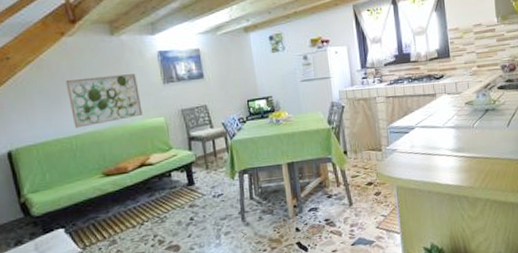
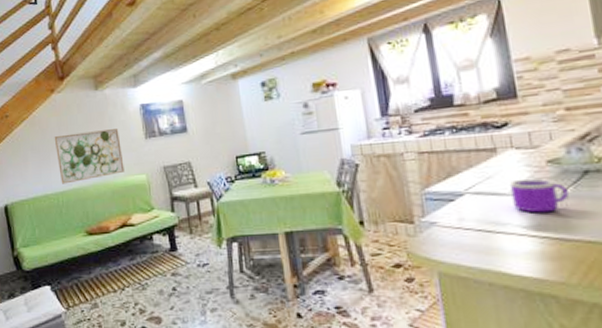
mug: none [443,115,477,140] -> present [510,178,569,213]

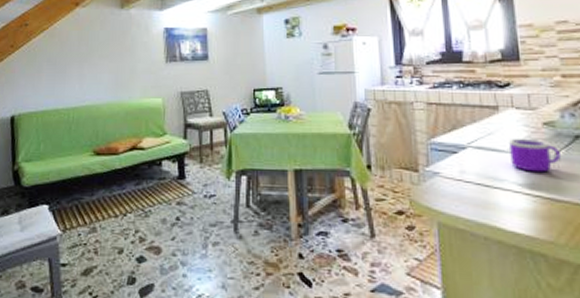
wall art: present [54,129,125,184] -> none [72,49,141,100]

